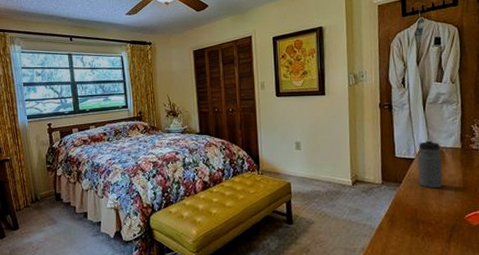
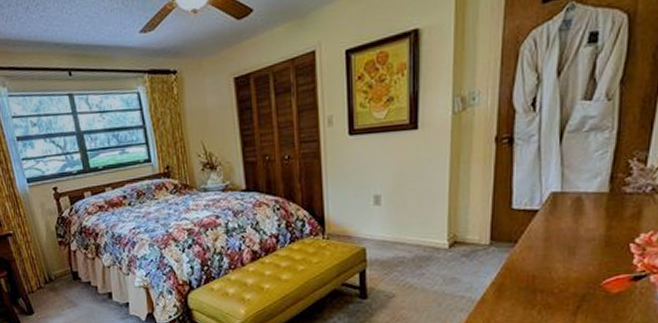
water bottle: present [418,139,443,189] -> none [542,182,579,248]

